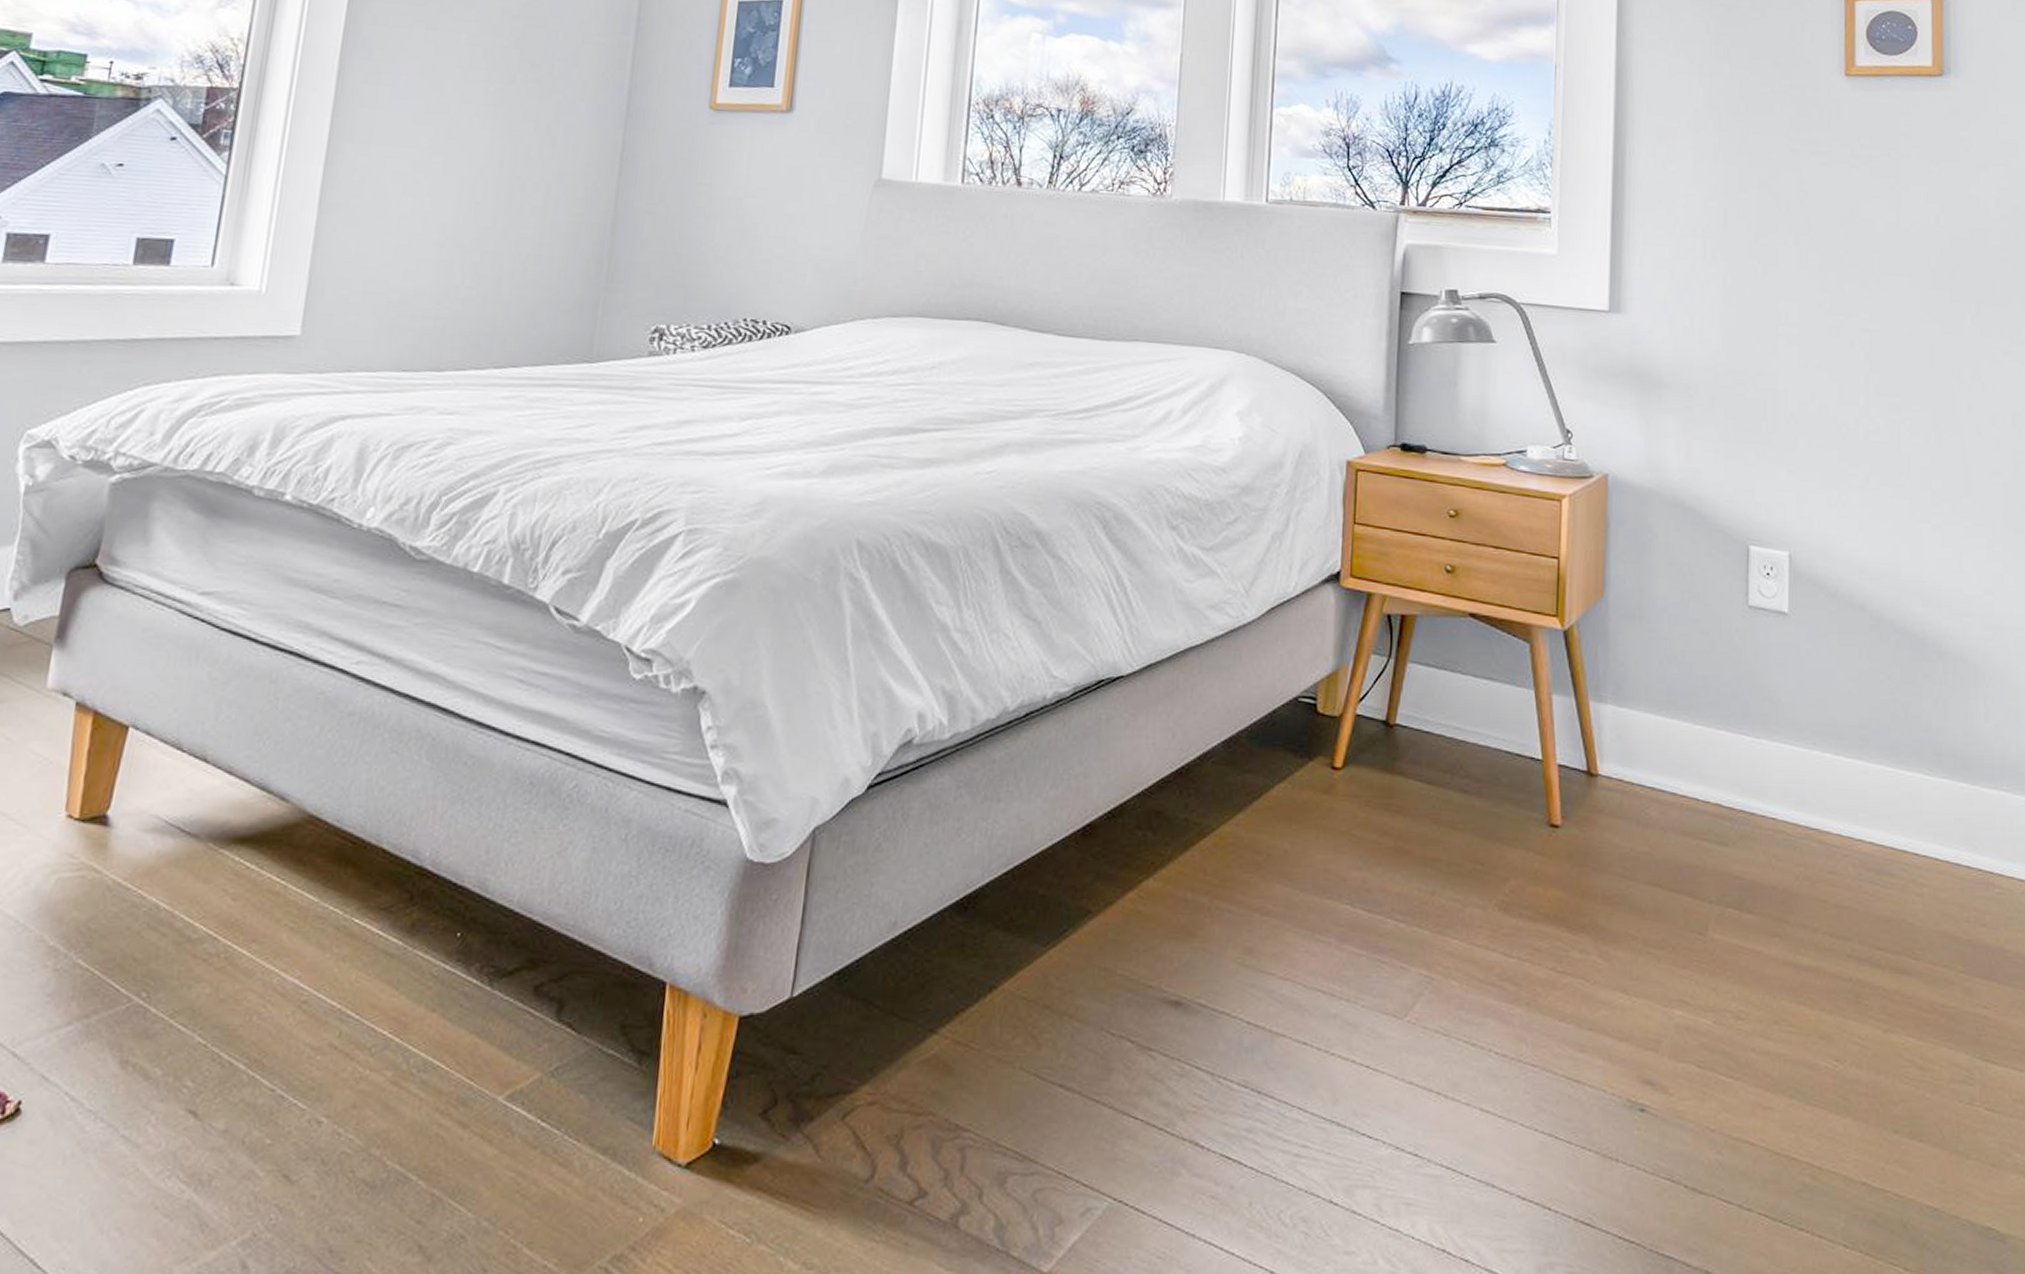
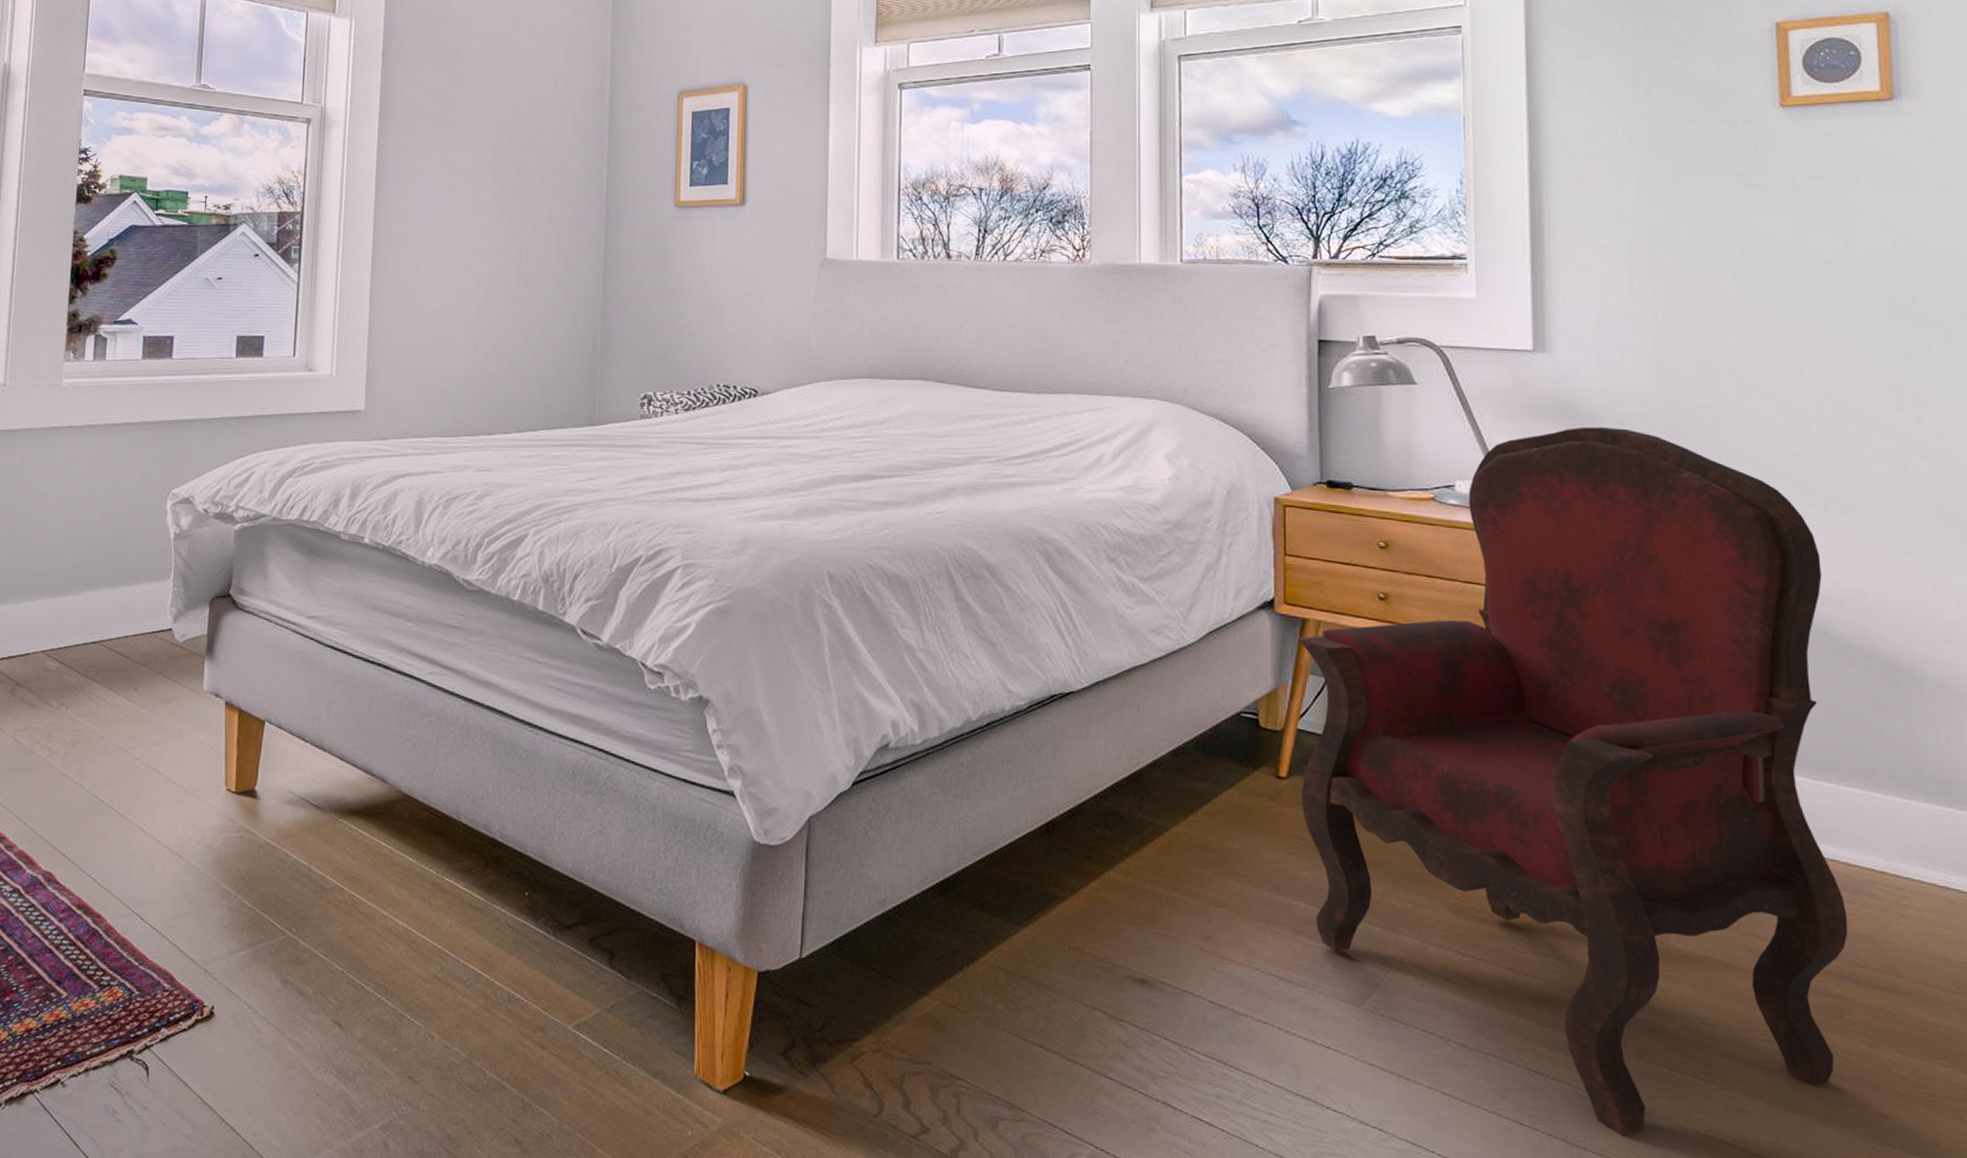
armchair: none [1356,392,1870,1143] -> present [1298,427,1848,1136]

